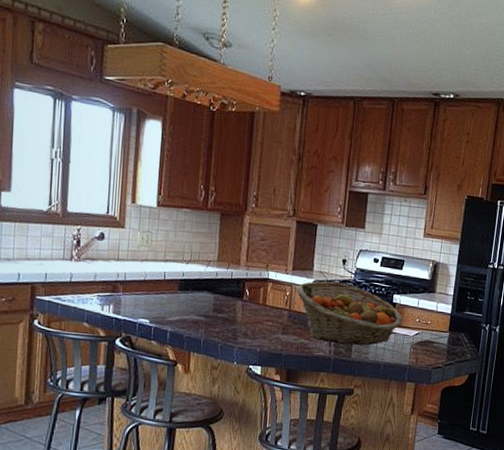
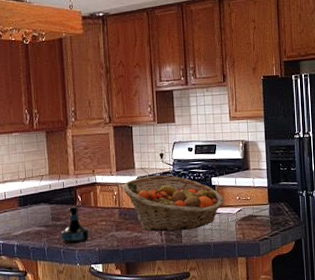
tequila bottle: none [221,300,253,341] -> present [61,206,90,244]

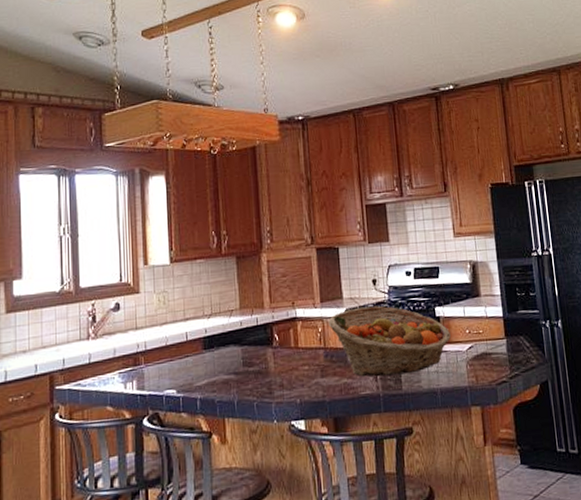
tequila bottle: present [61,206,90,244] -> none [254,347,289,395]

